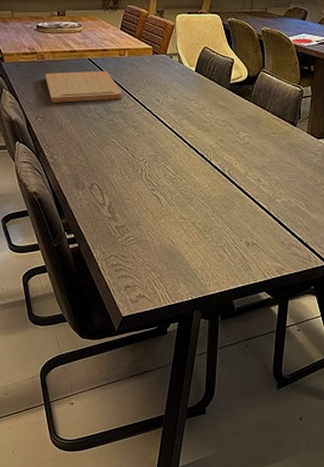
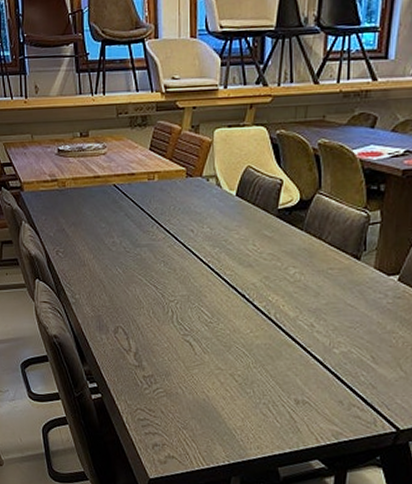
cutting board: present [46,70,123,103] -> none [67,197,151,236]

